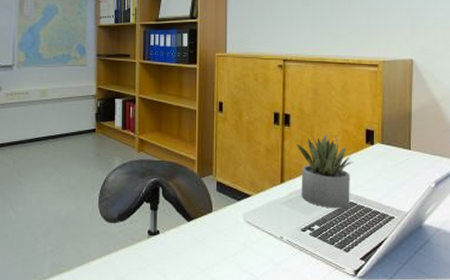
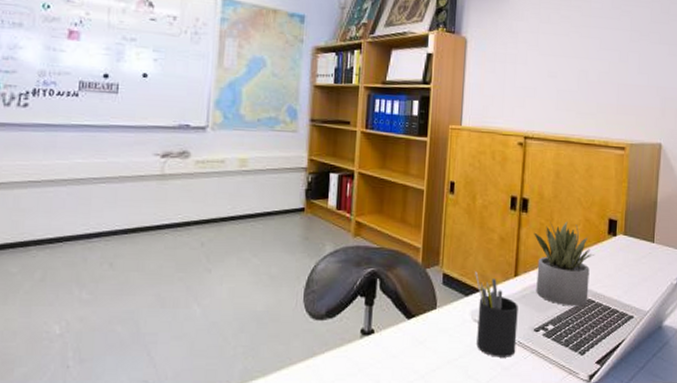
pen holder: none [245,179,286,254] -> present [475,271,518,357]

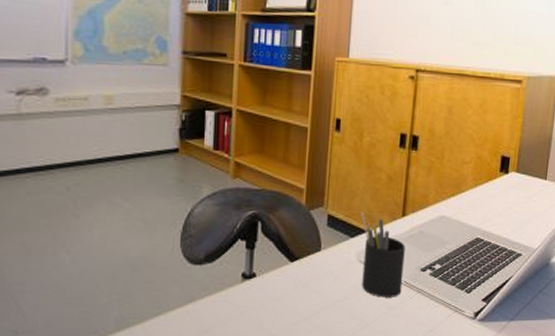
succulent plant: present [534,221,594,307] -> none [423,159,485,246]

